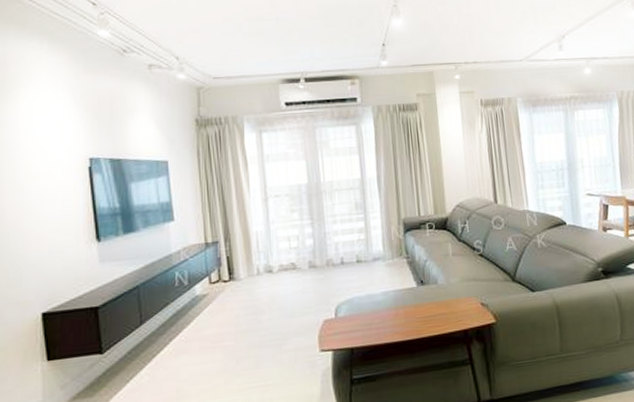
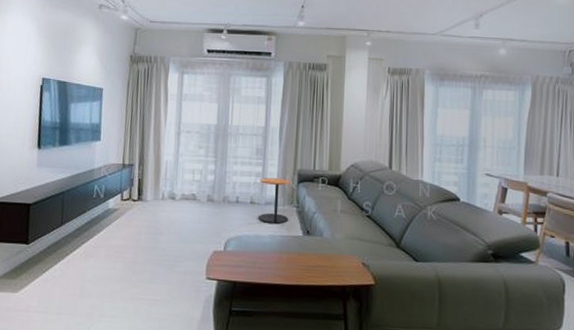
side table: none [364,229,400,280] -> present [258,177,290,224]

